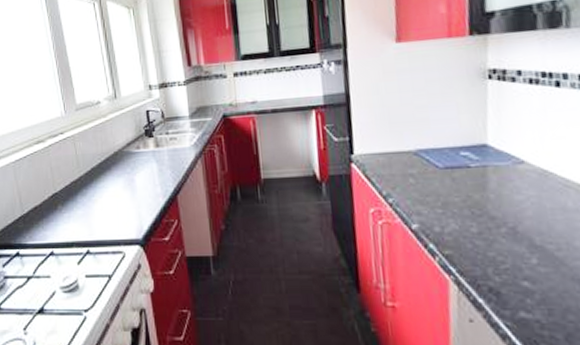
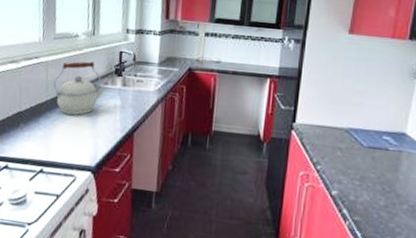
kettle: none [83,127,138,188] -> present [53,61,105,116]

